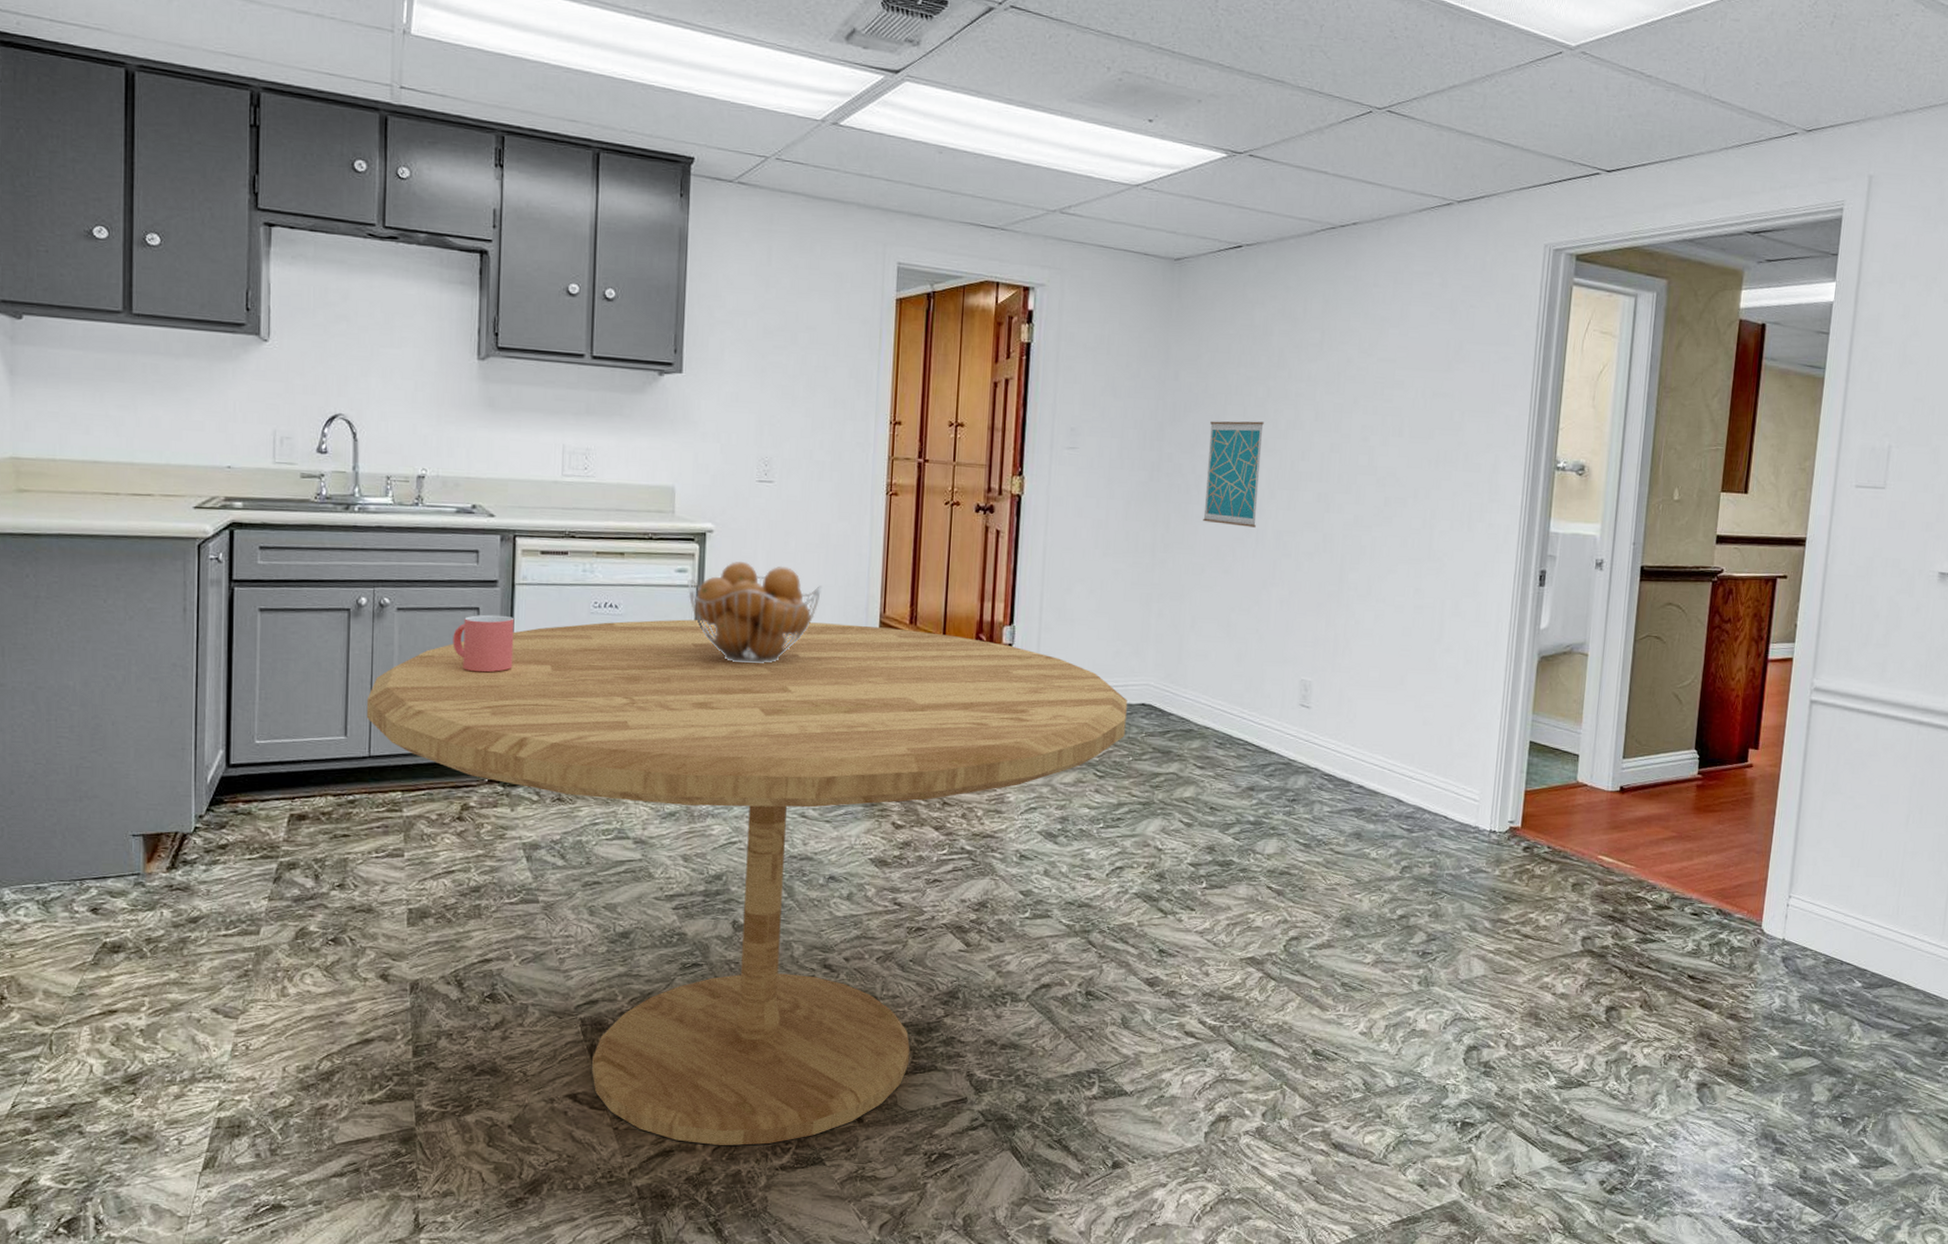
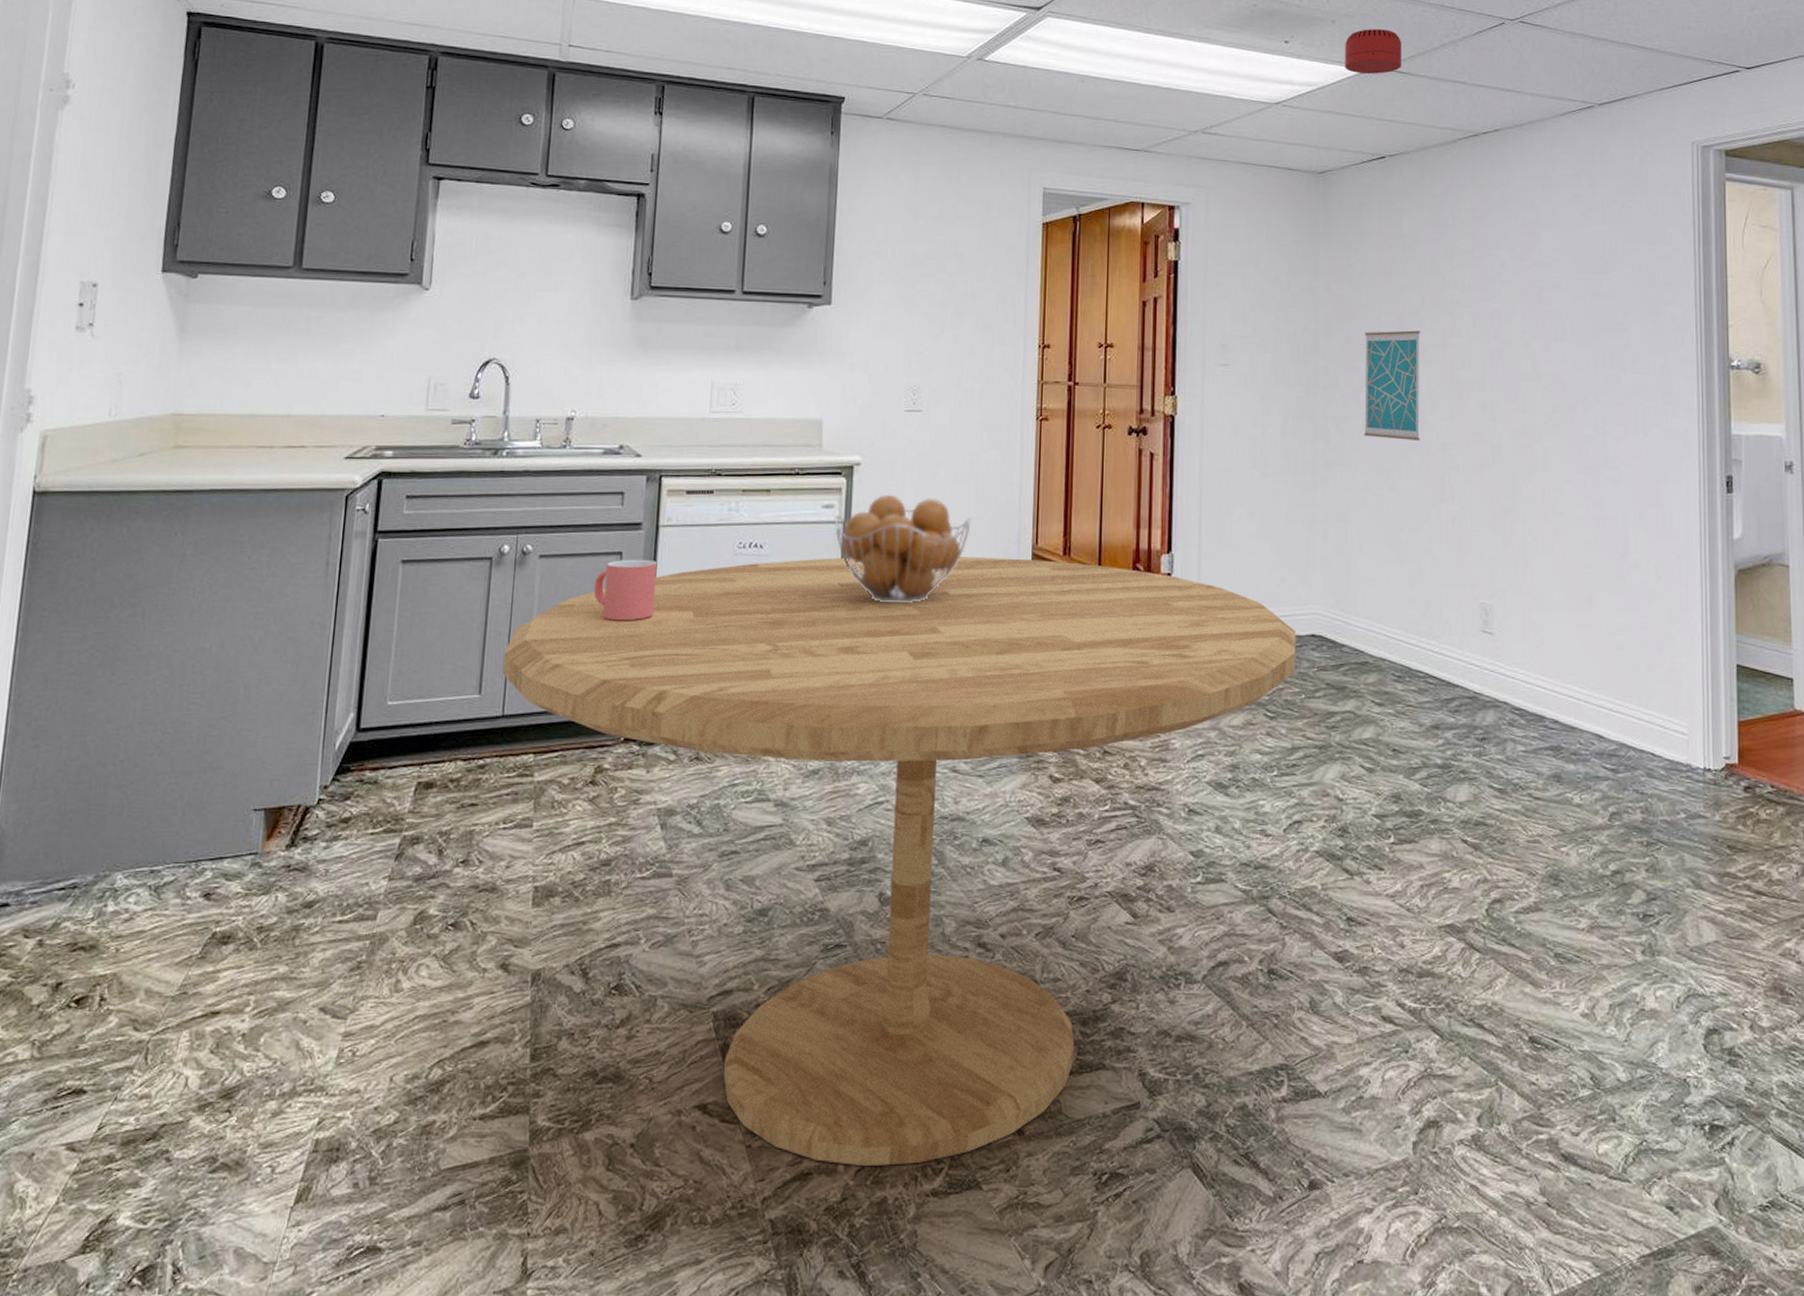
smoke detector: none [1208,111,1267,160] -> present [1345,29,1401,74]

